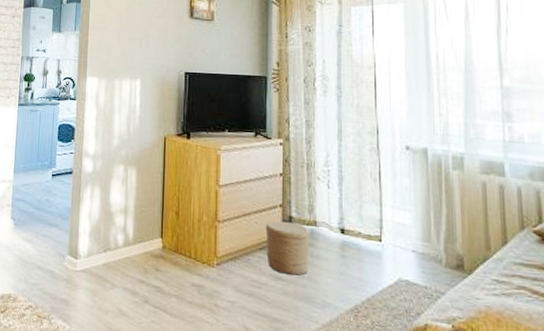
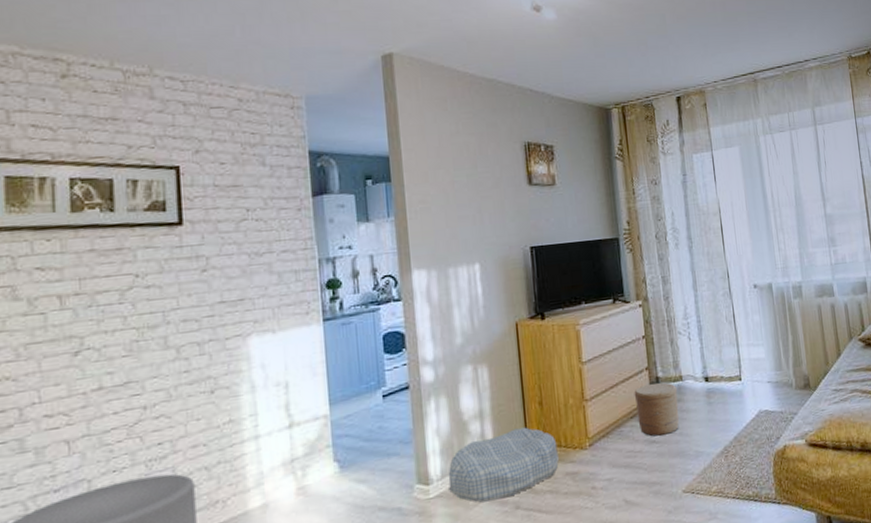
dog bed: none [92,230,189,290] -> present [448,427,560,502]

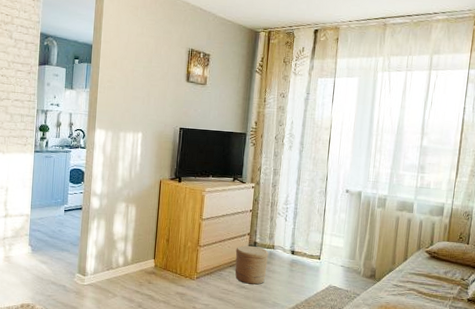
dog bed: present [448,427,560,502] -> none [97,253,174,297]

